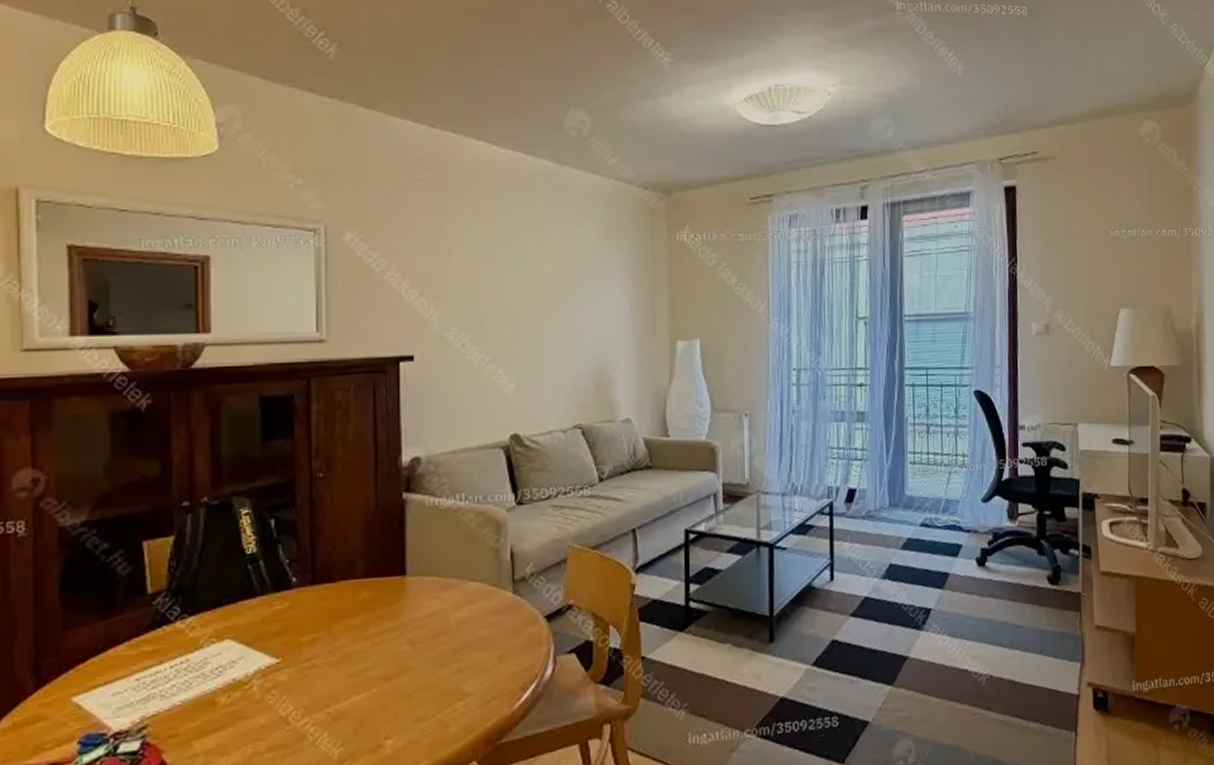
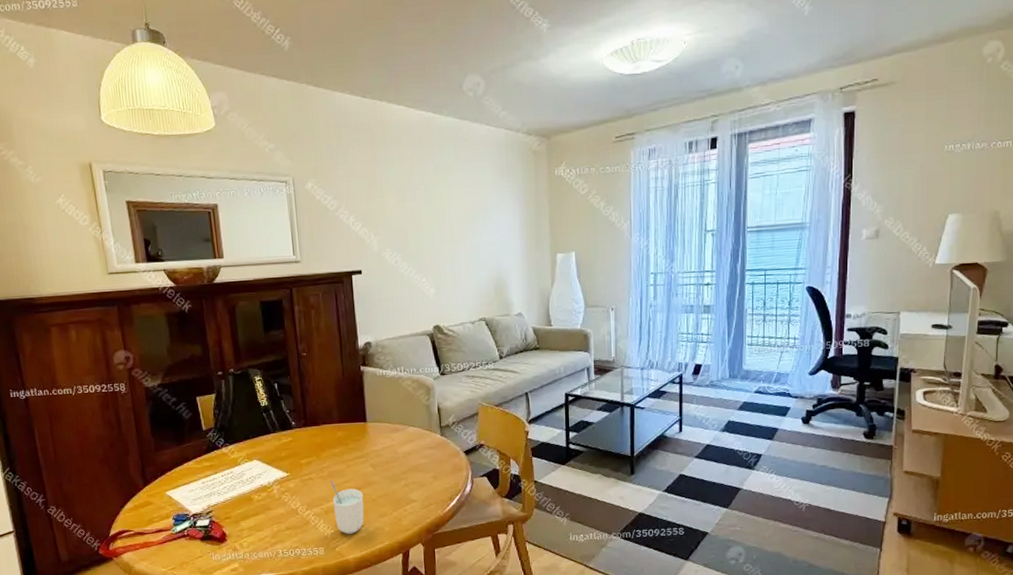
cup: none [344,668,394,753] -> present [330,481,364,534]

